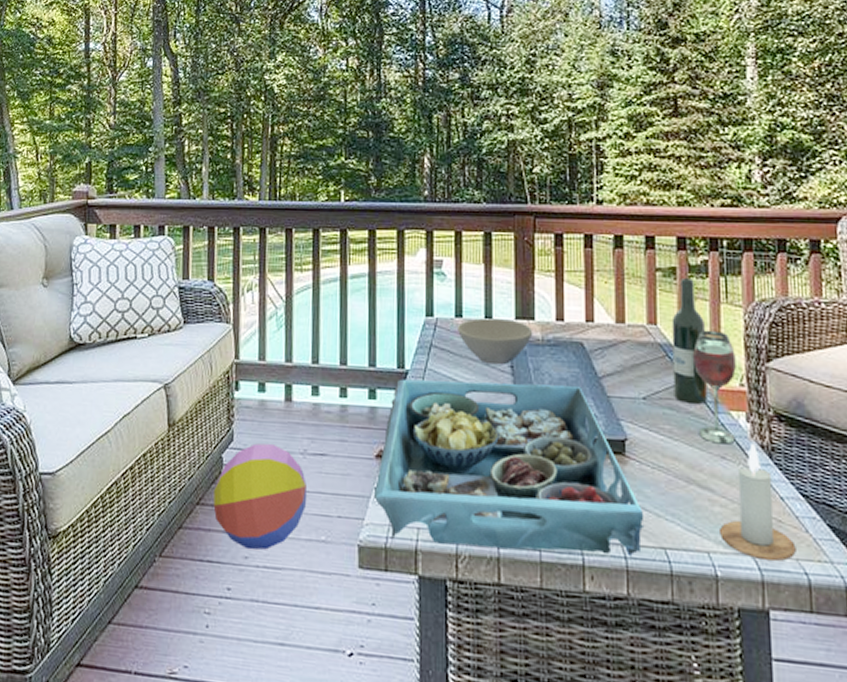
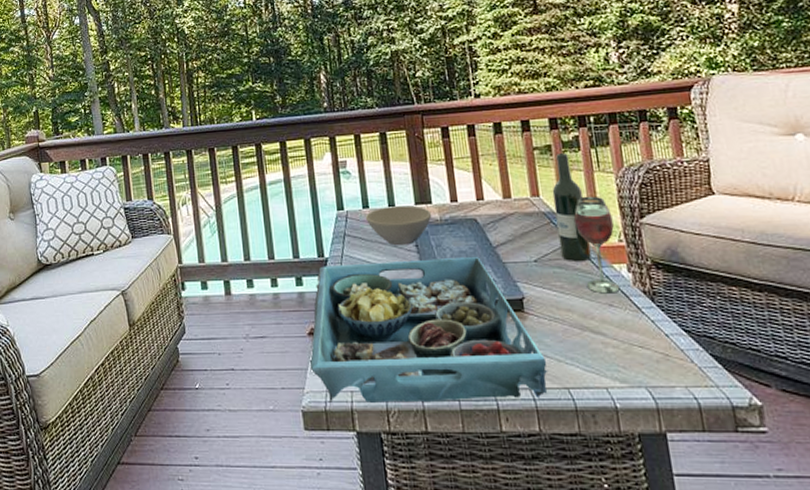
beachball: present [213,443,308,550] -> none [174,332,254,423]
candle: present [720,443,796,562] -> none [614,290,685,391]

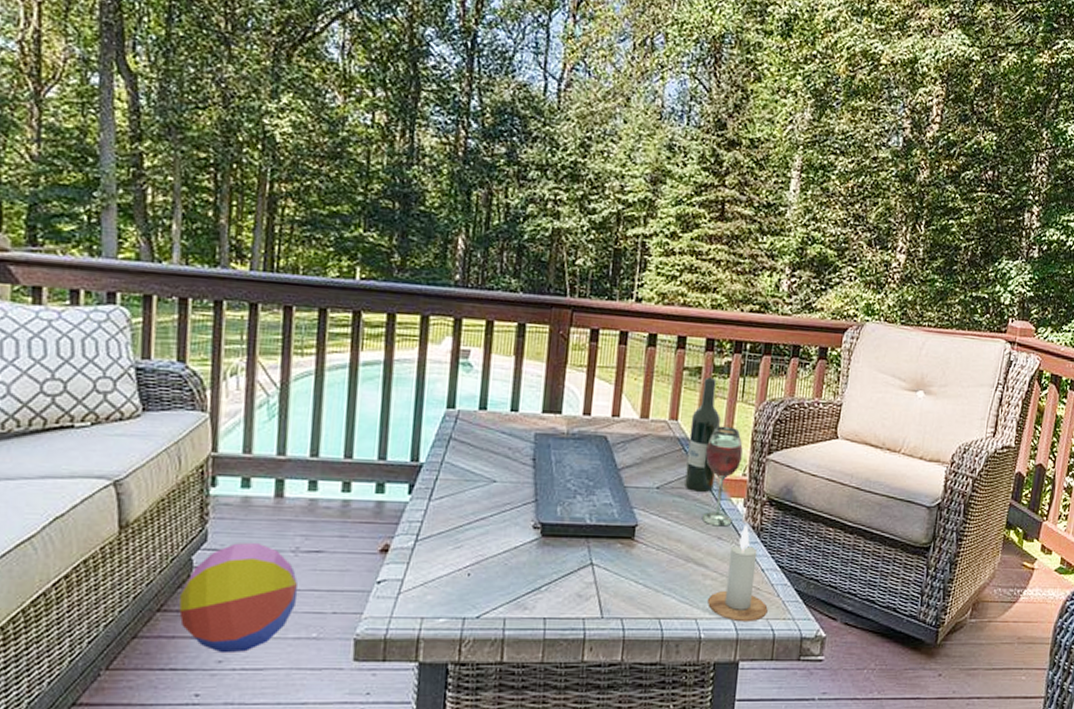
beachball: none [174,332,254,423] -> present [179,542,298,654]
serving tray: present [309,256,548,405] -> none [374,472,645,633]
bowl: present [366,205,432,246] -> none [480,411,559,458]
candle: none [614,290,685,391] -> present [707,525,768,623]

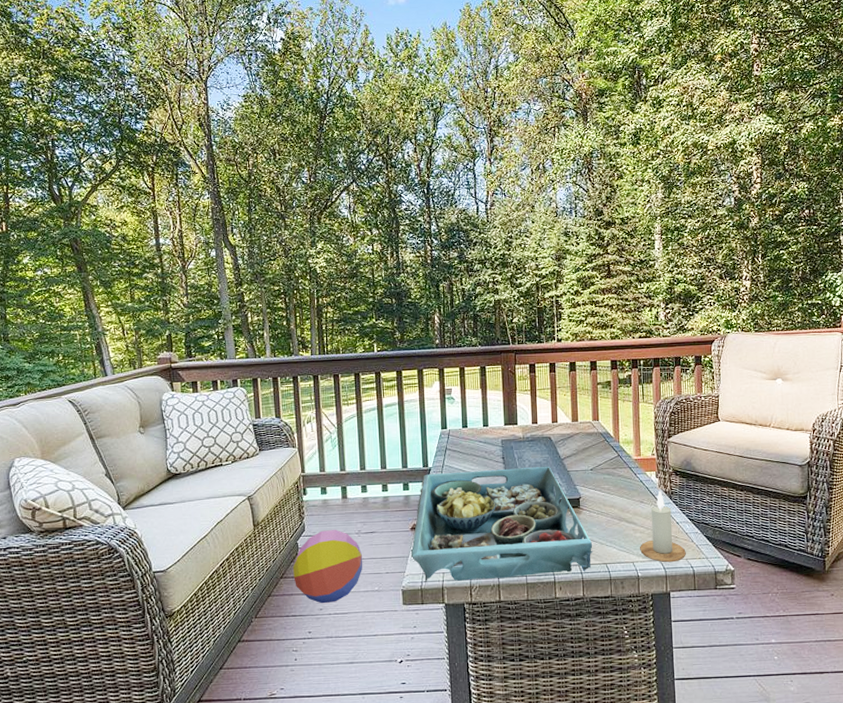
serving tray: none [374,472,645,633] -> present [410,466,593,585]
wine bottle: present [685,378,721,492] -> none [608,388,632,470]
wineglass: present [701,425,743,527] -> none [622,421,649,494]

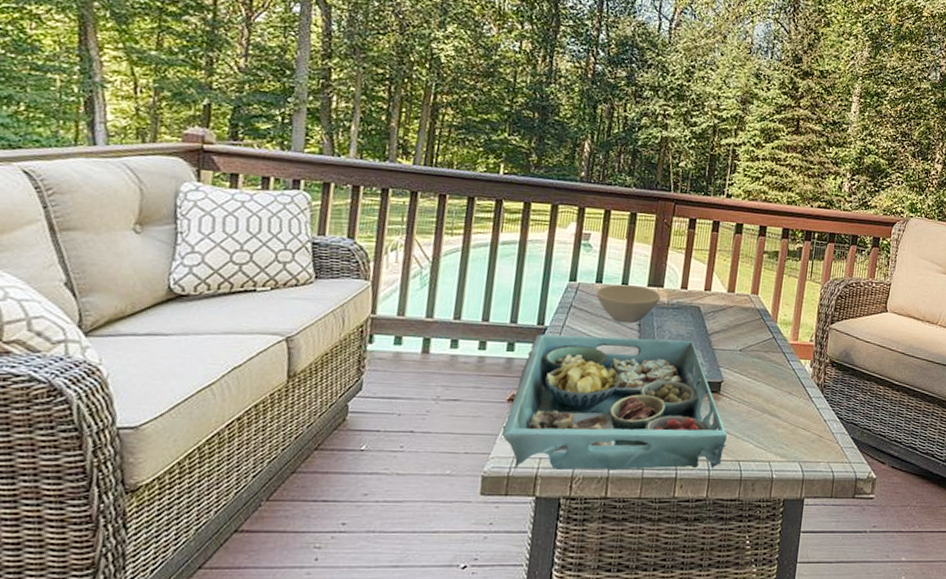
beachball: present [293,529,363,604] -> none [333,391,437,488]
bowl: none [465,426,517,458] -> present [596,284,661,323]
candle: present [640,491,686,563] -> none [779,382,829,465]

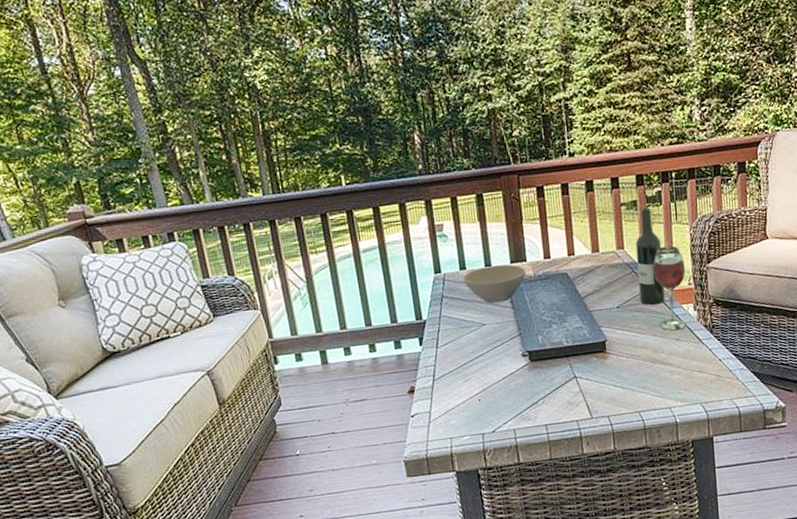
serving tray: present [501,334,728,471] -> none [410,307,624,453]
wine bottle: none [762,260,794,354] -> present [635,208,665,305]
wineglass: none [775,299,811,384] -> present [653,245,687,331]

